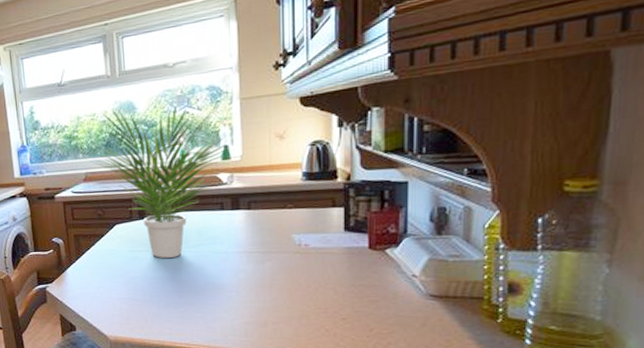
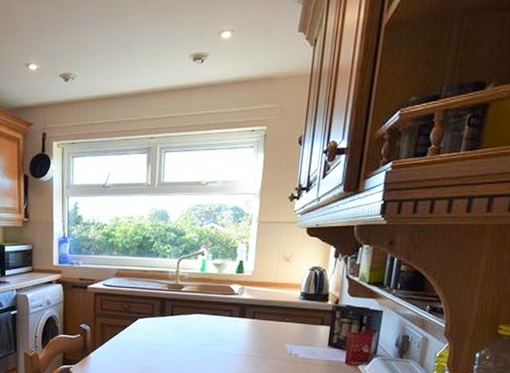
potted plant: present [89,100,228,259] -> none [122,215,243,354]

